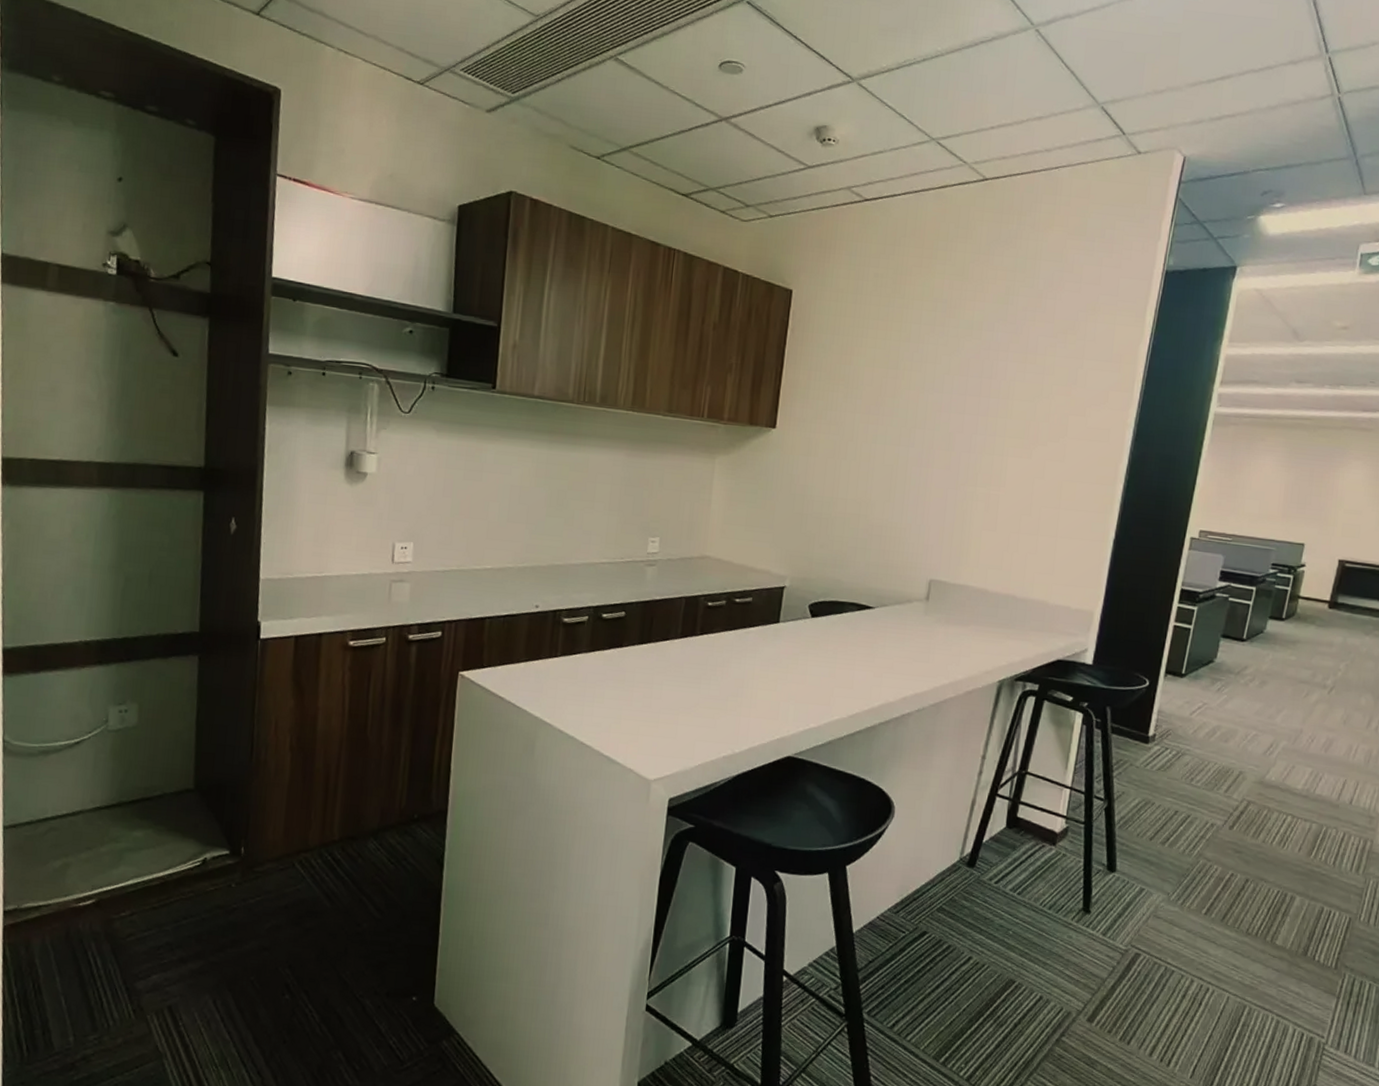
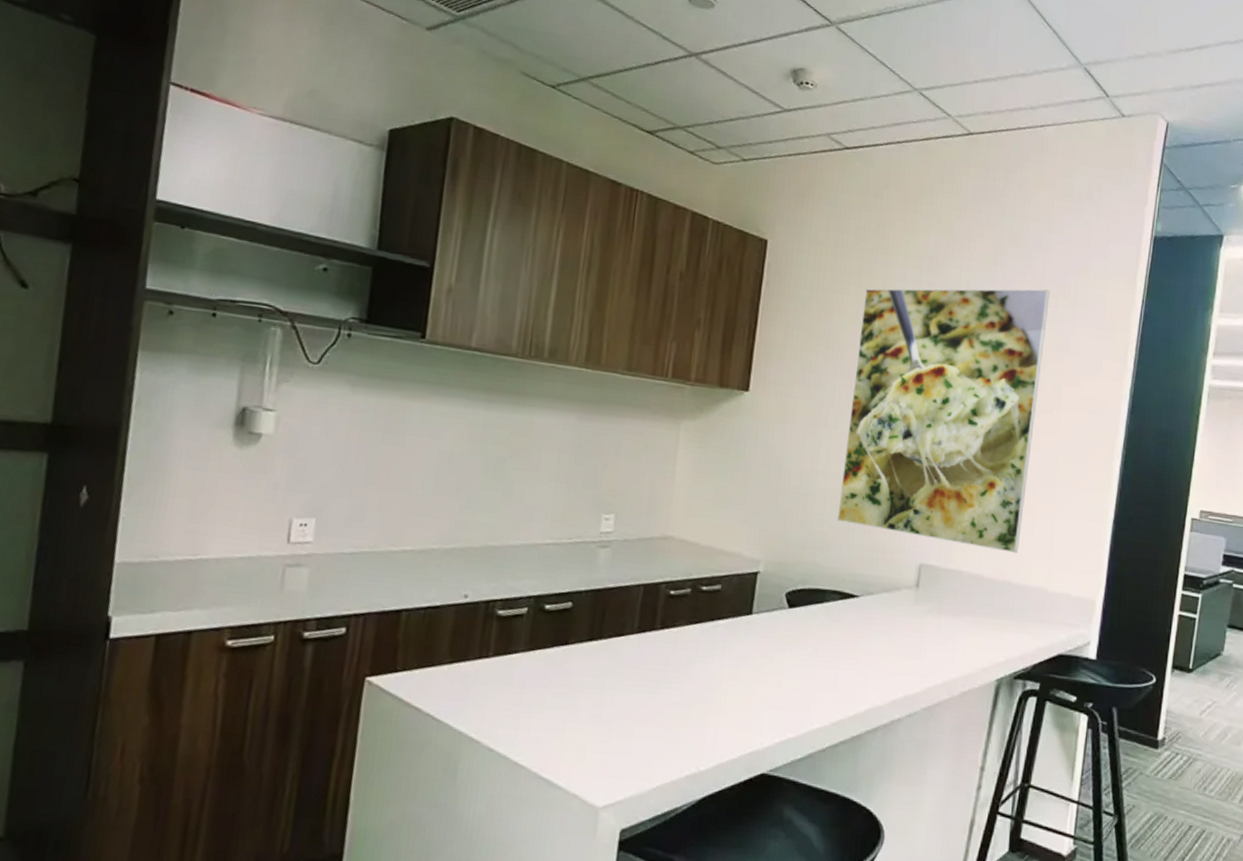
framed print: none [855,326,1060,570] -> present [837,288,1050,553]

